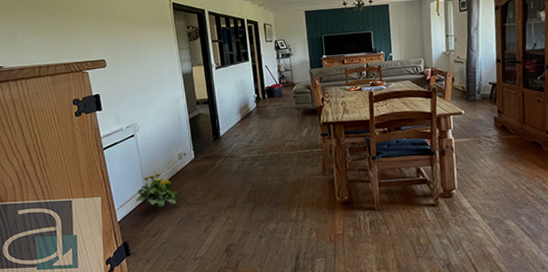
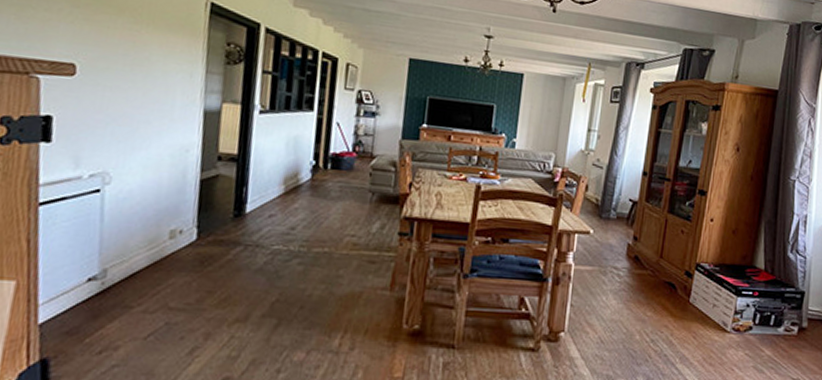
flowering plant: present [136,173,178,208] -> none [80,254,157,310]

